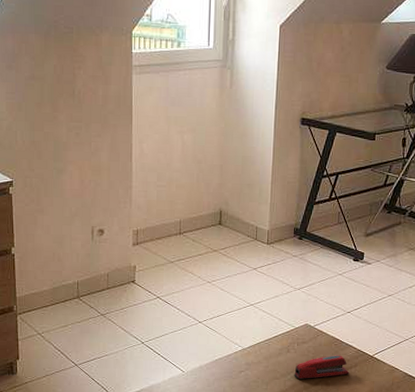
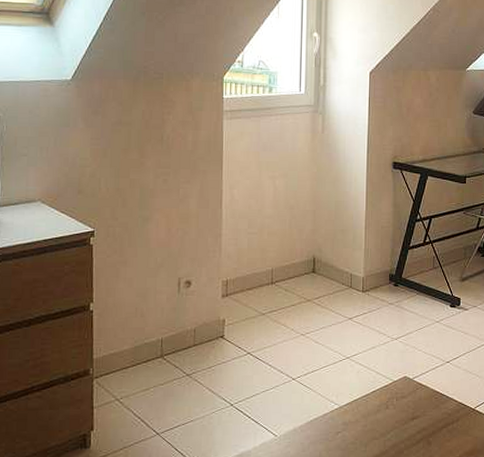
stapler: present [294,355,350,379] -> none [394,409,452,438]

